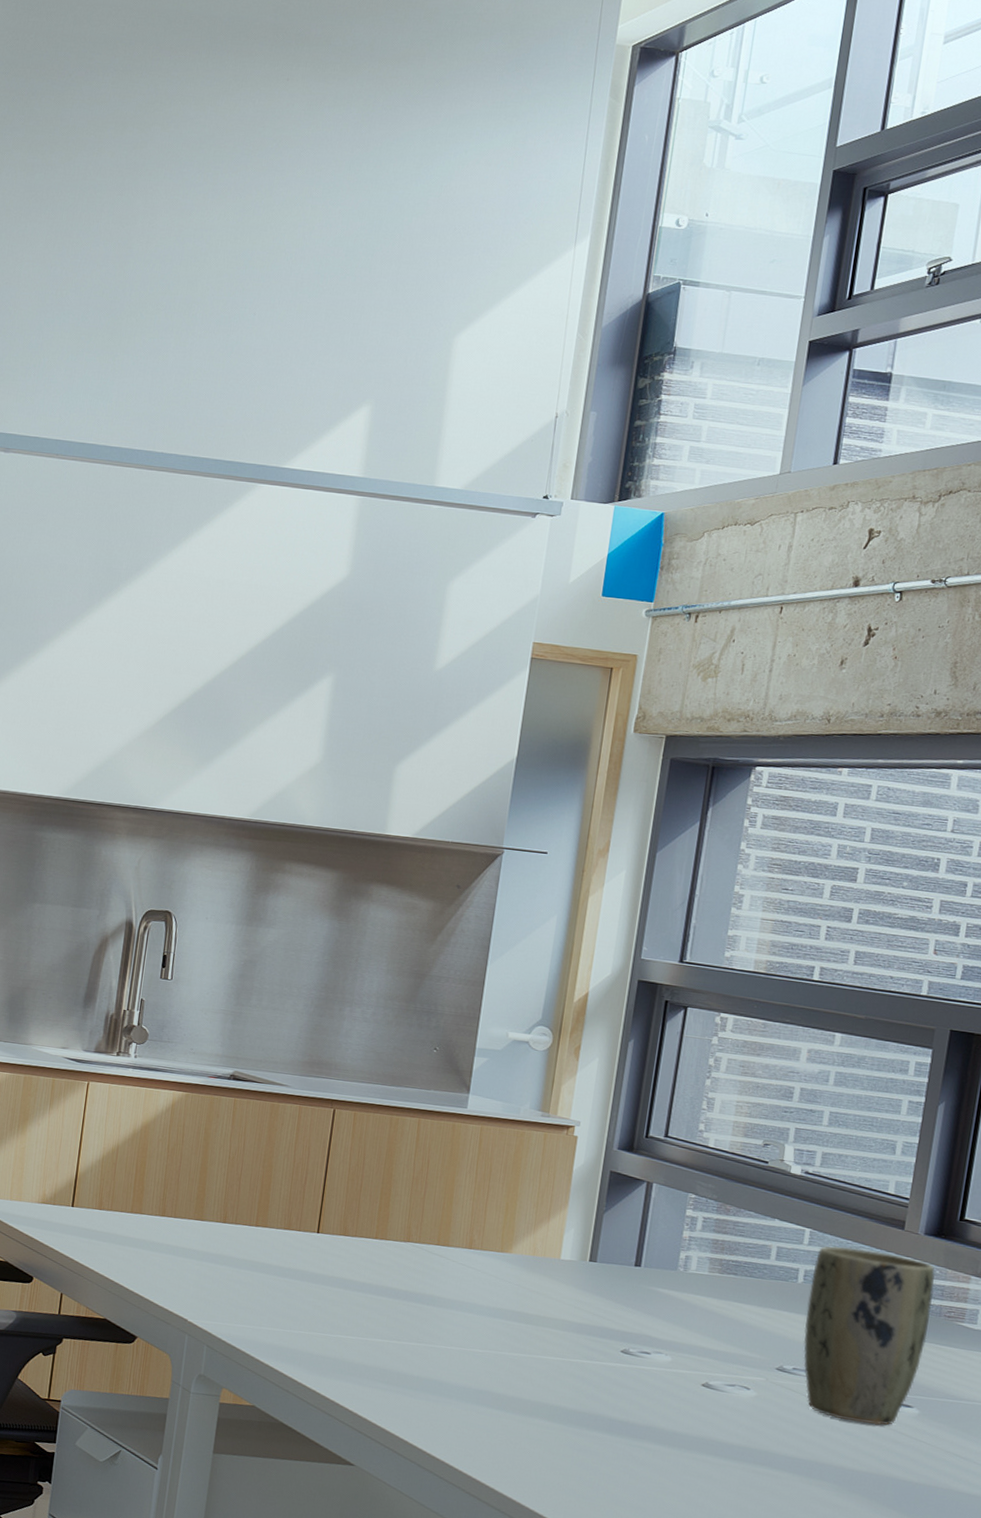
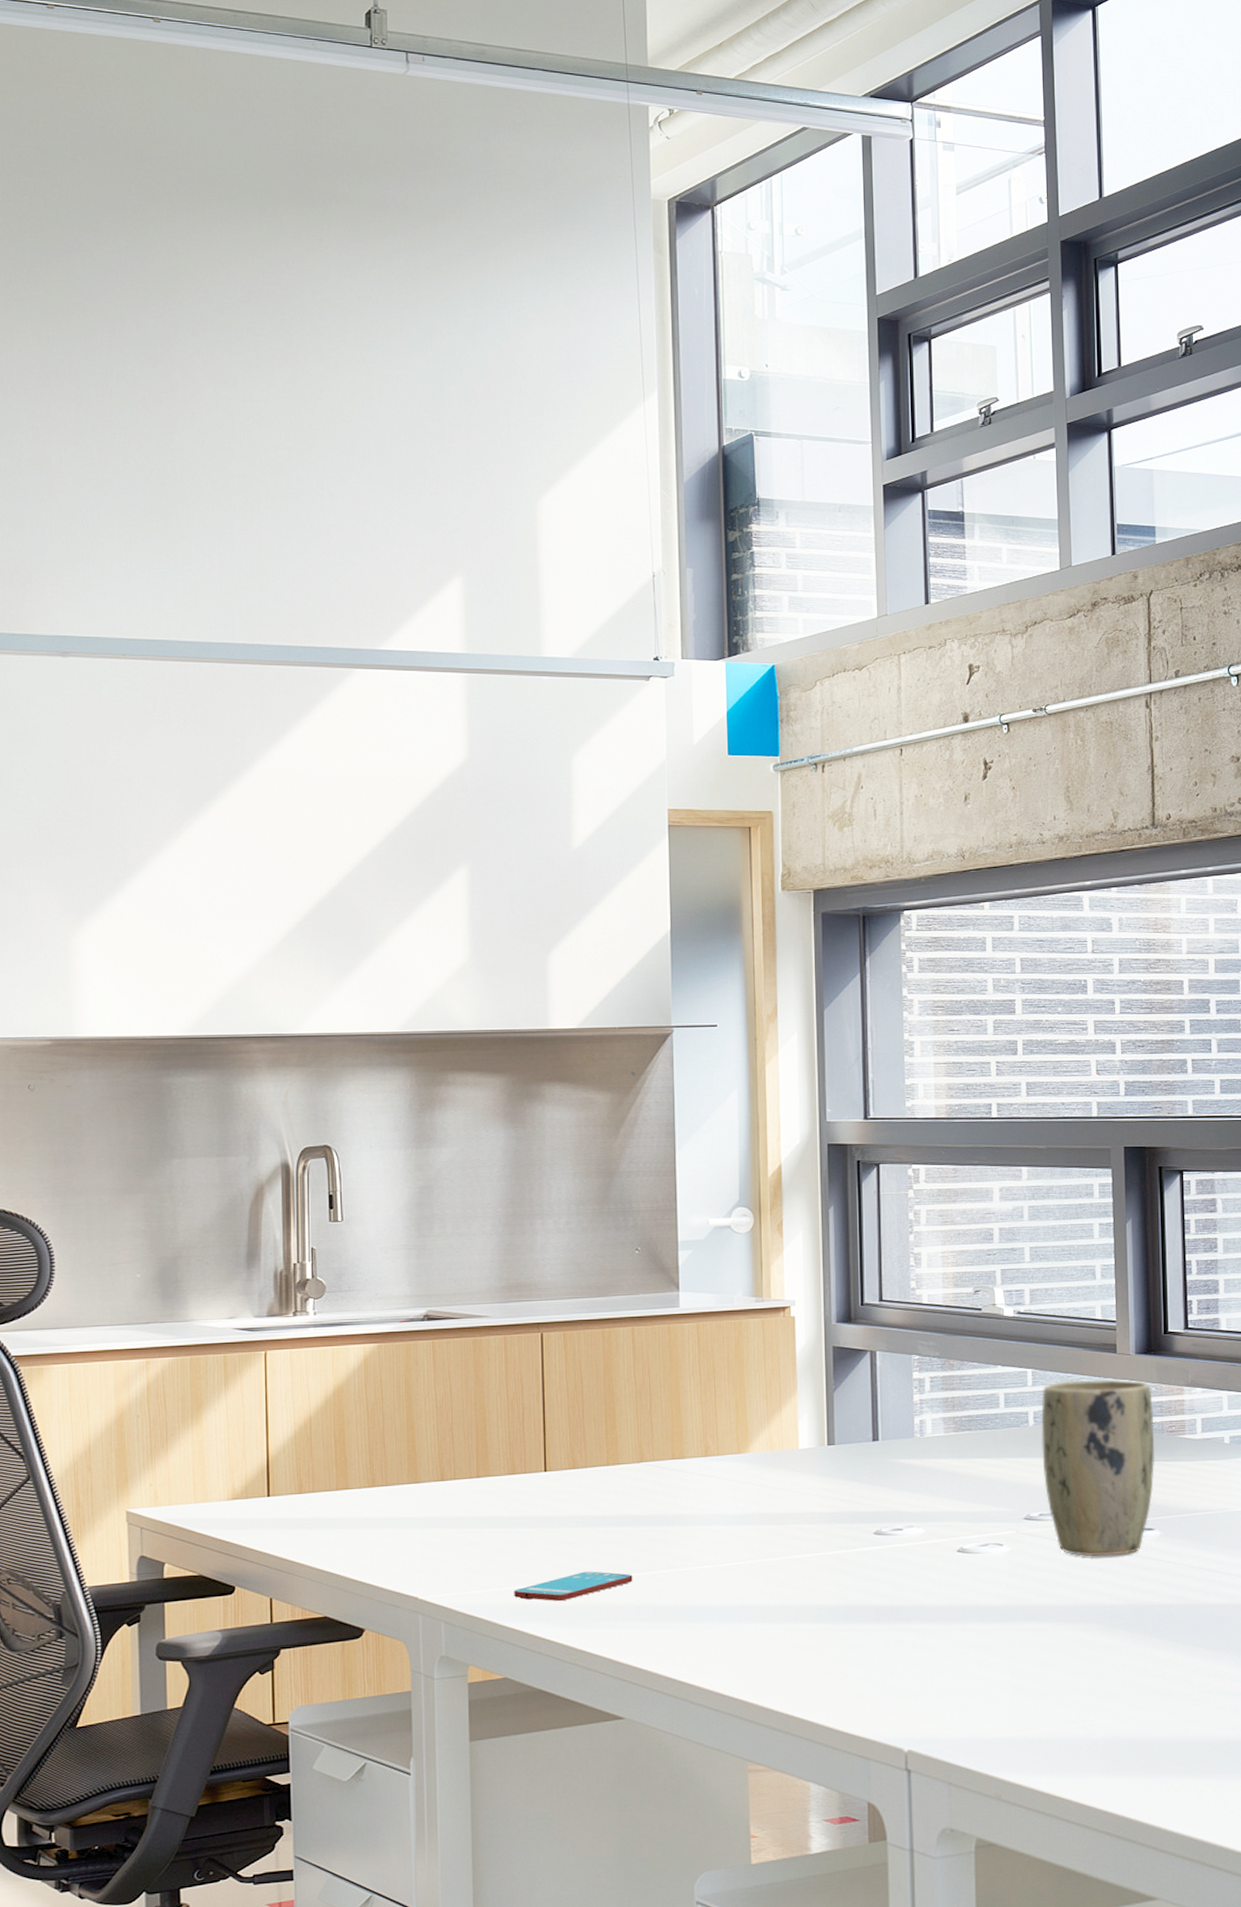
smartphone: none [272,1328,383,1351] -> present [514,1571,633,1601]

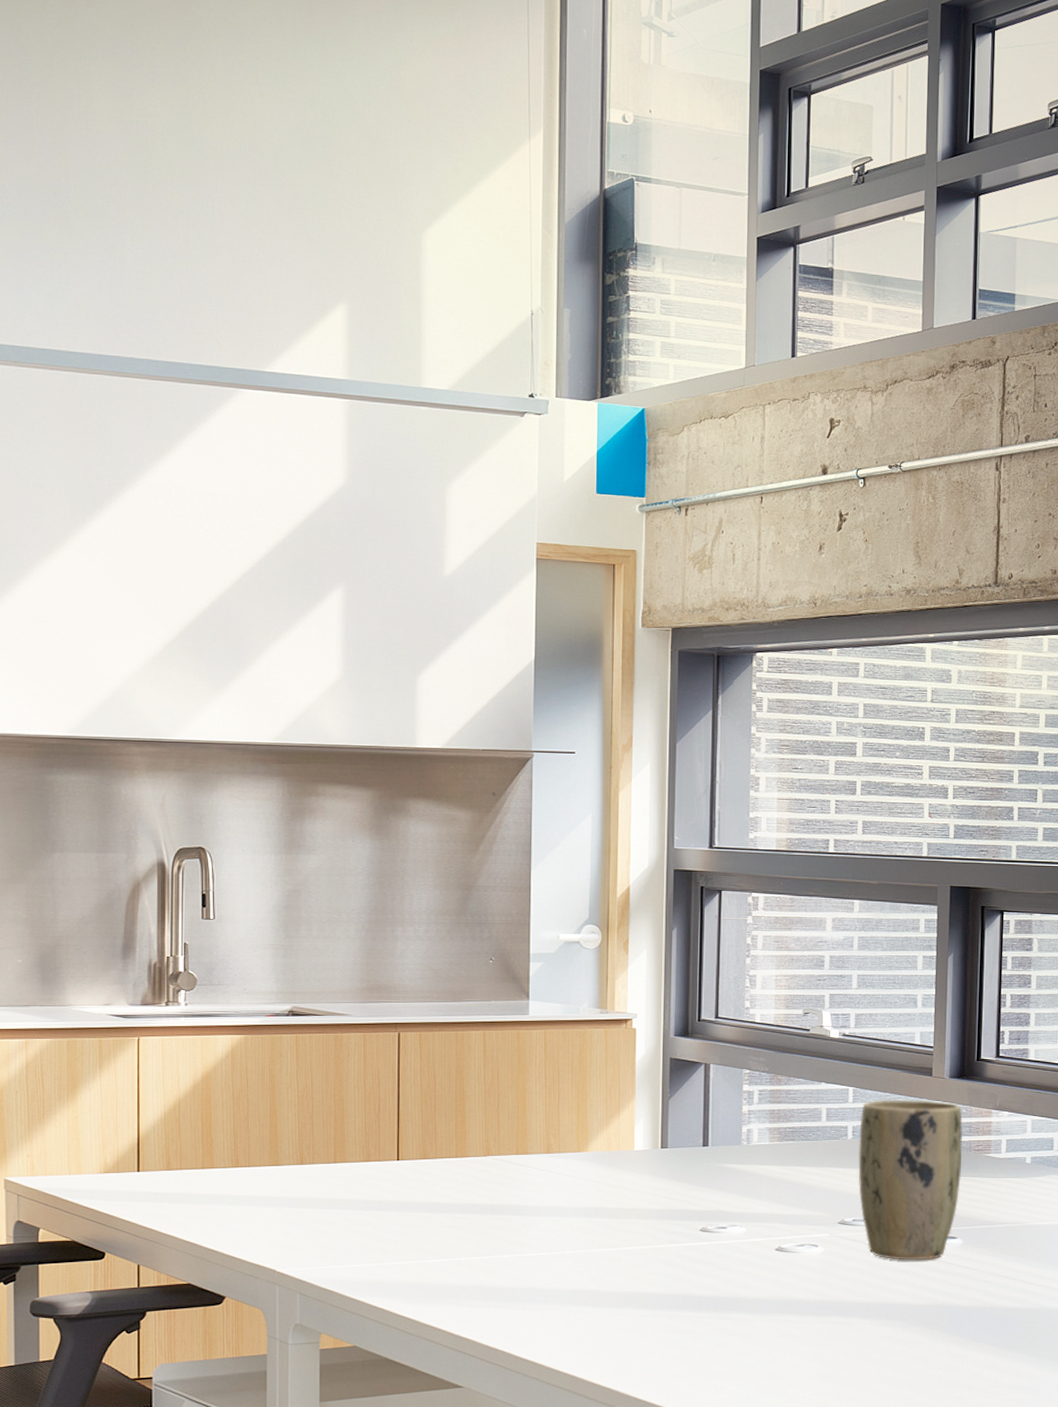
smartphone: present [514,1571,633,1601] -> none [365,1253,476,1279]

